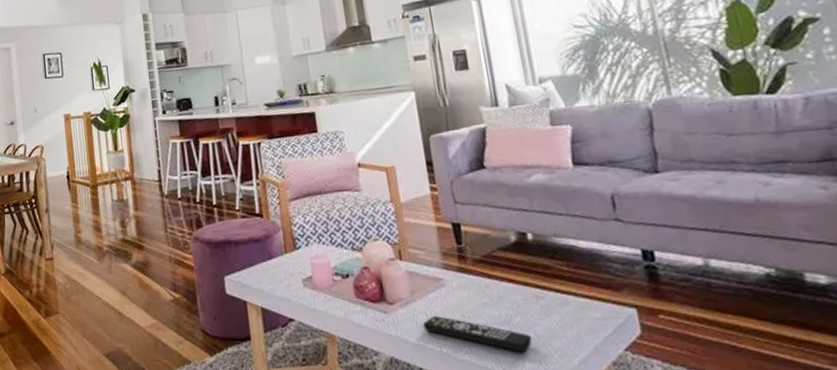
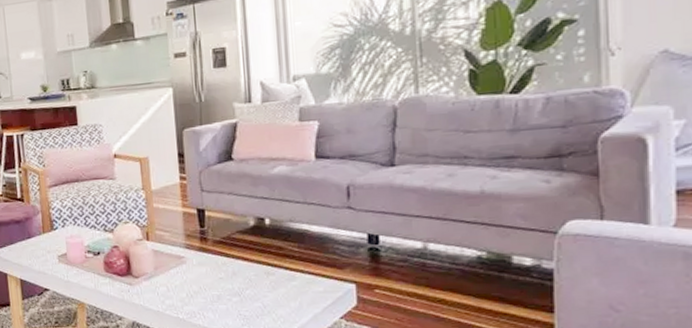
remote control: present [422,316,532,353] -> none [163,288,259,319]

